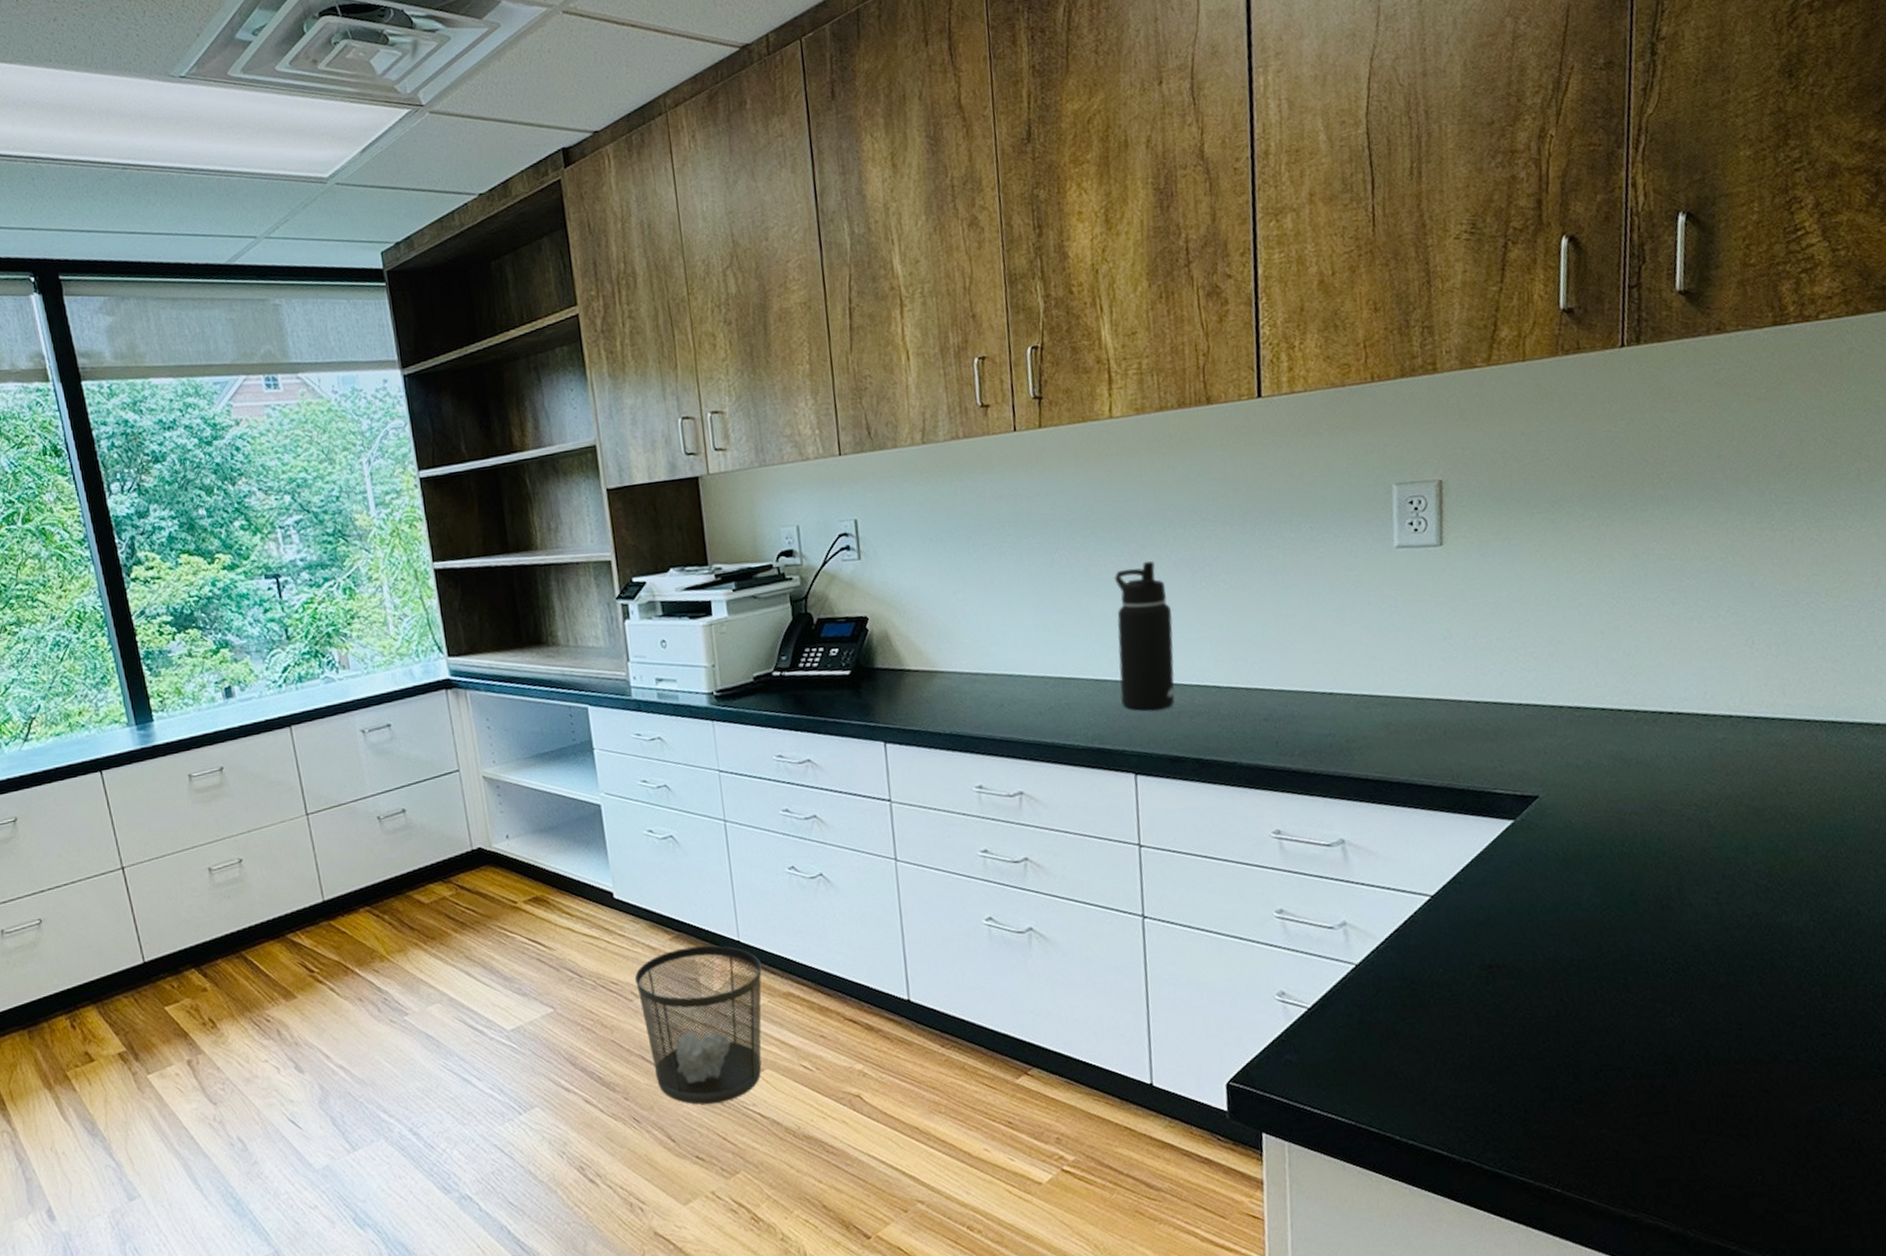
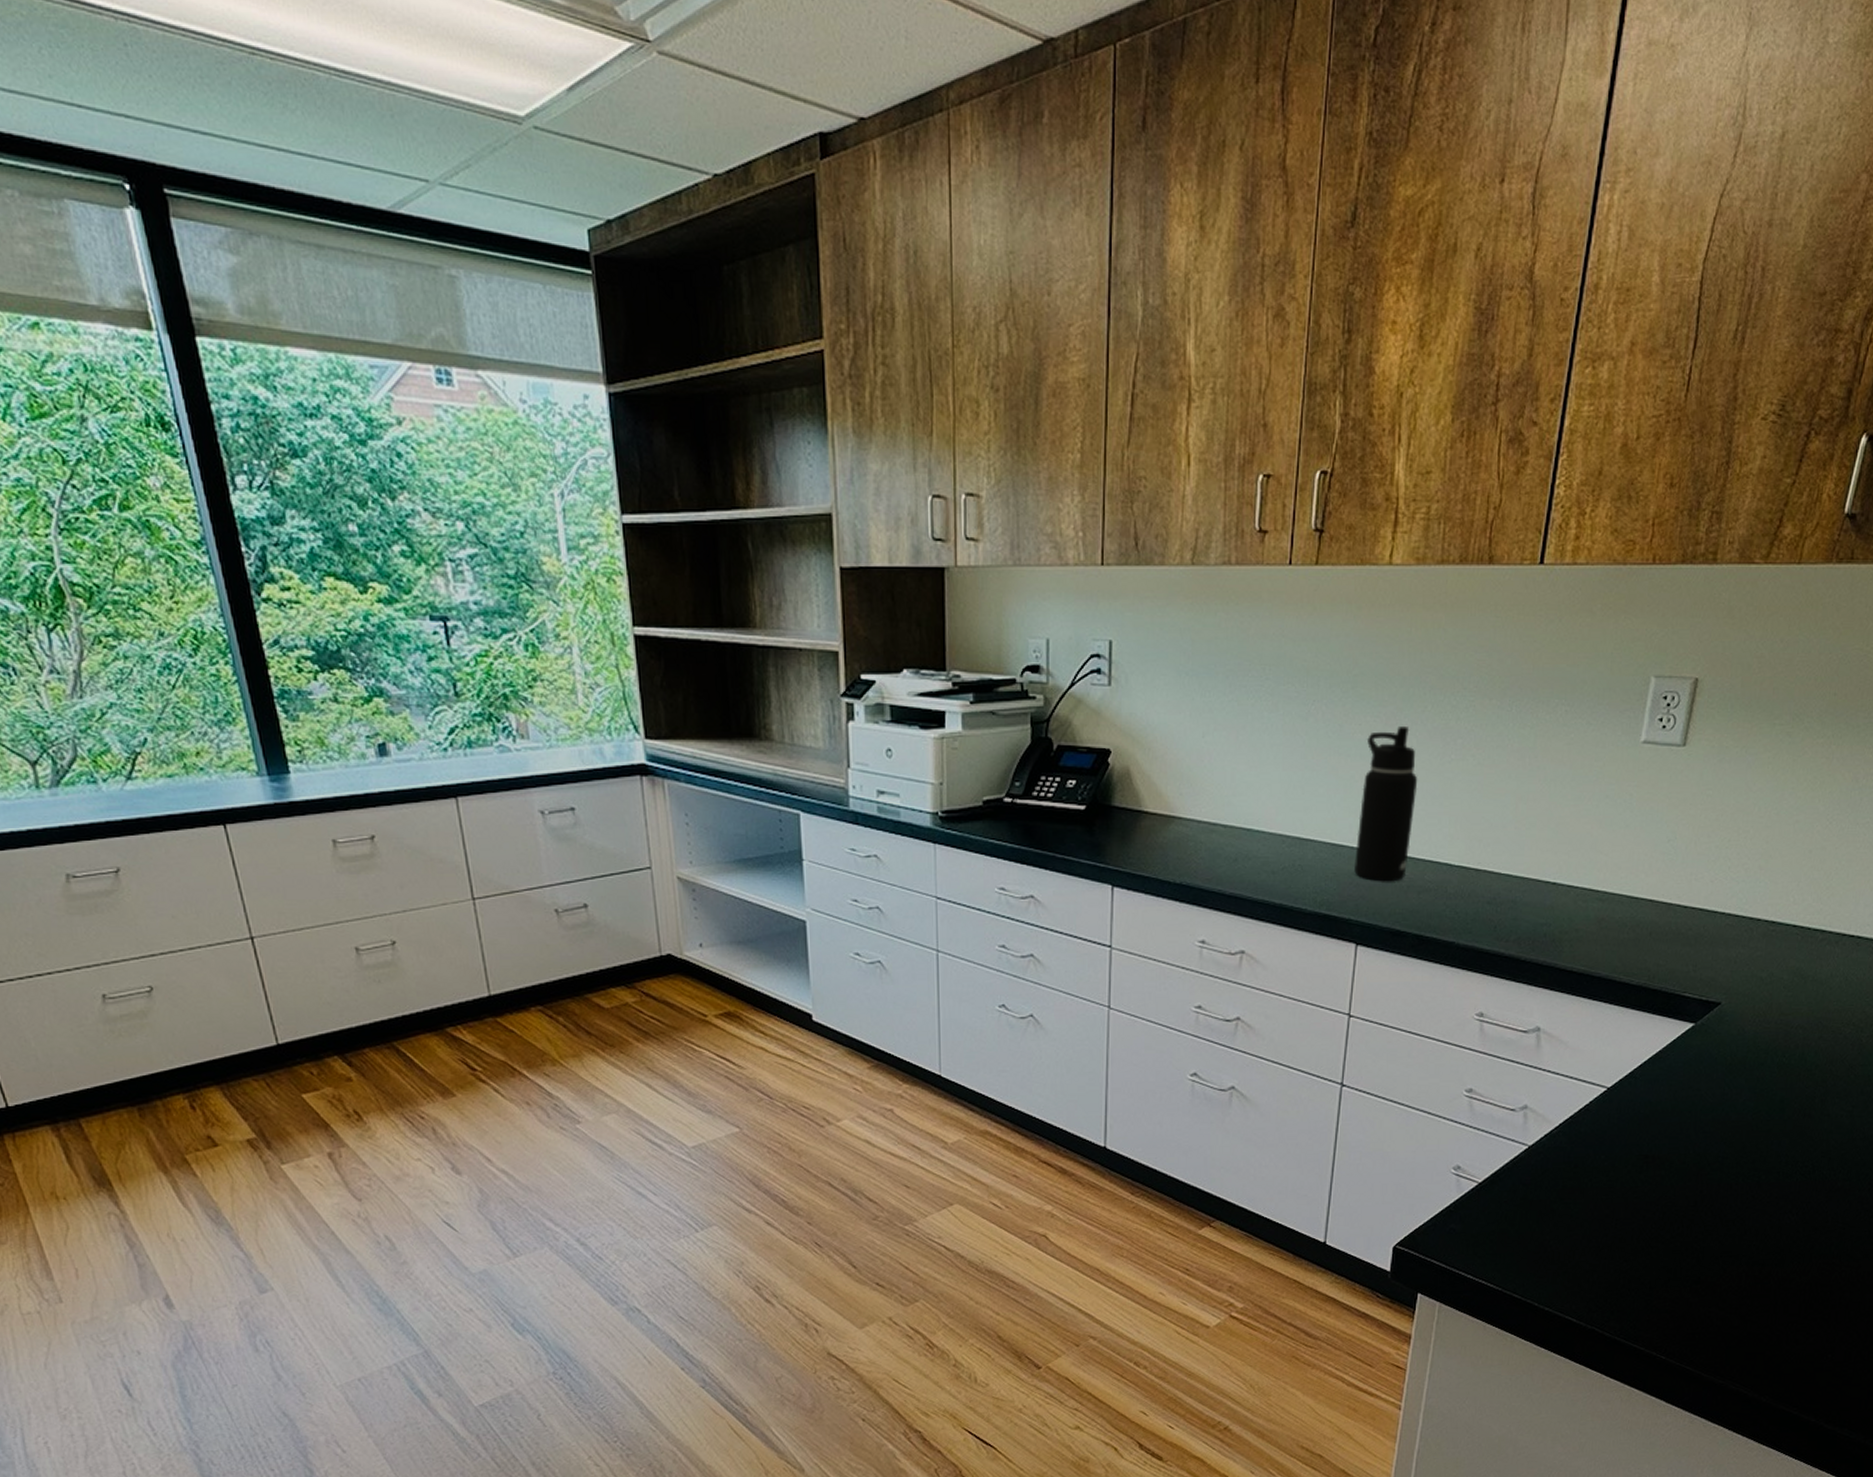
waste bin: present [635,945,763,1105] -> none [829,1077,962,1234]

